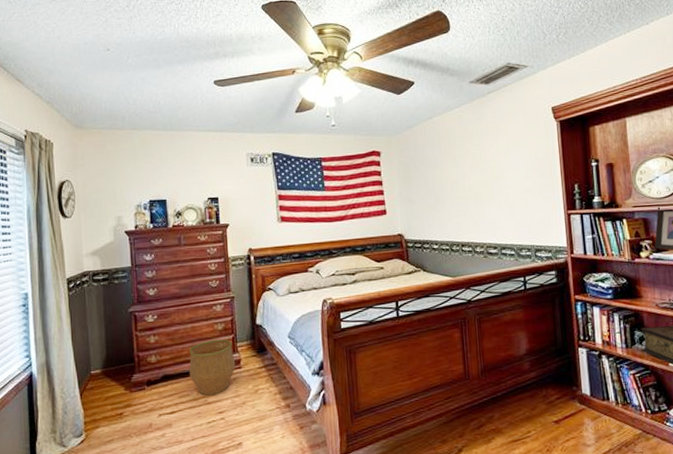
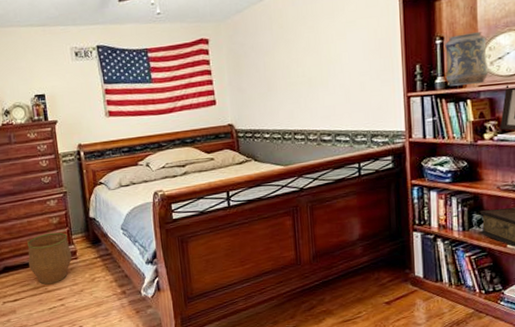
decorative vase: none [600,157,642,206] -> present [445,32,489,87]

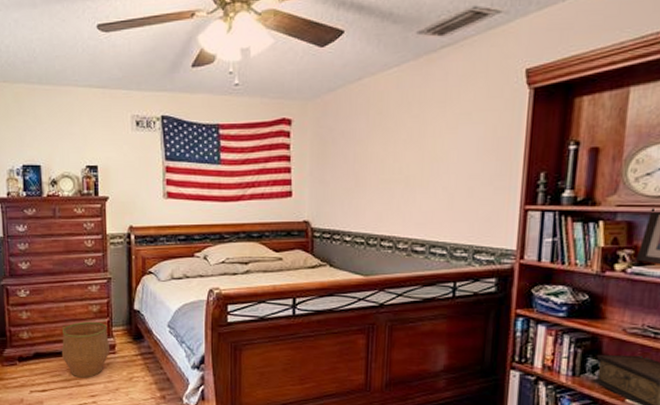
decorative vase: present [445,32,489,87] -> none [576,140,635,204]

